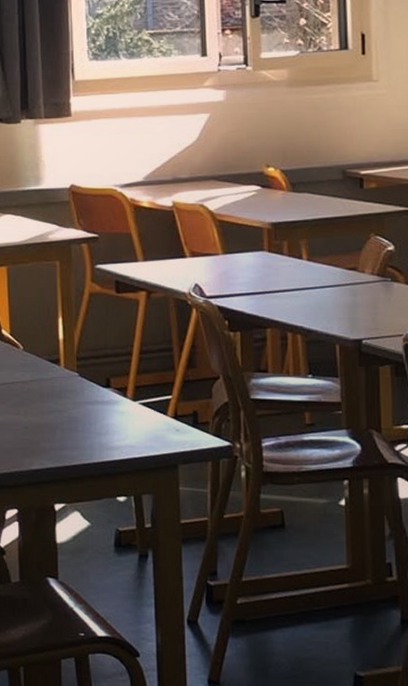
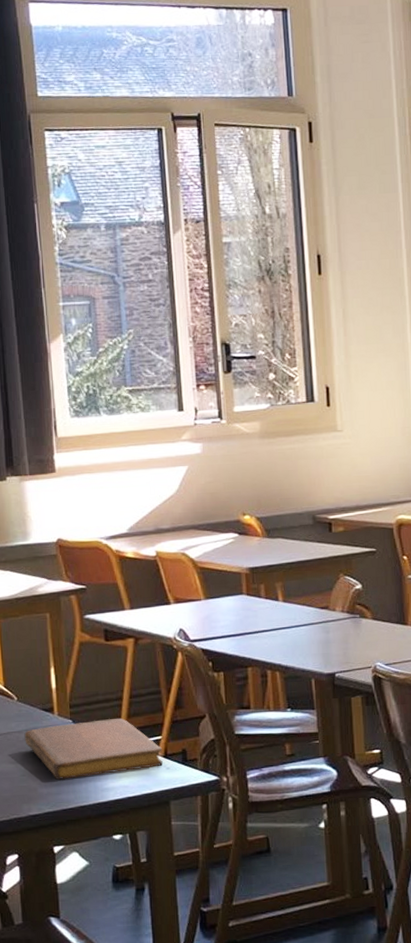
notebook: none [29,373,172,434] -> present [24,718,163,780]

